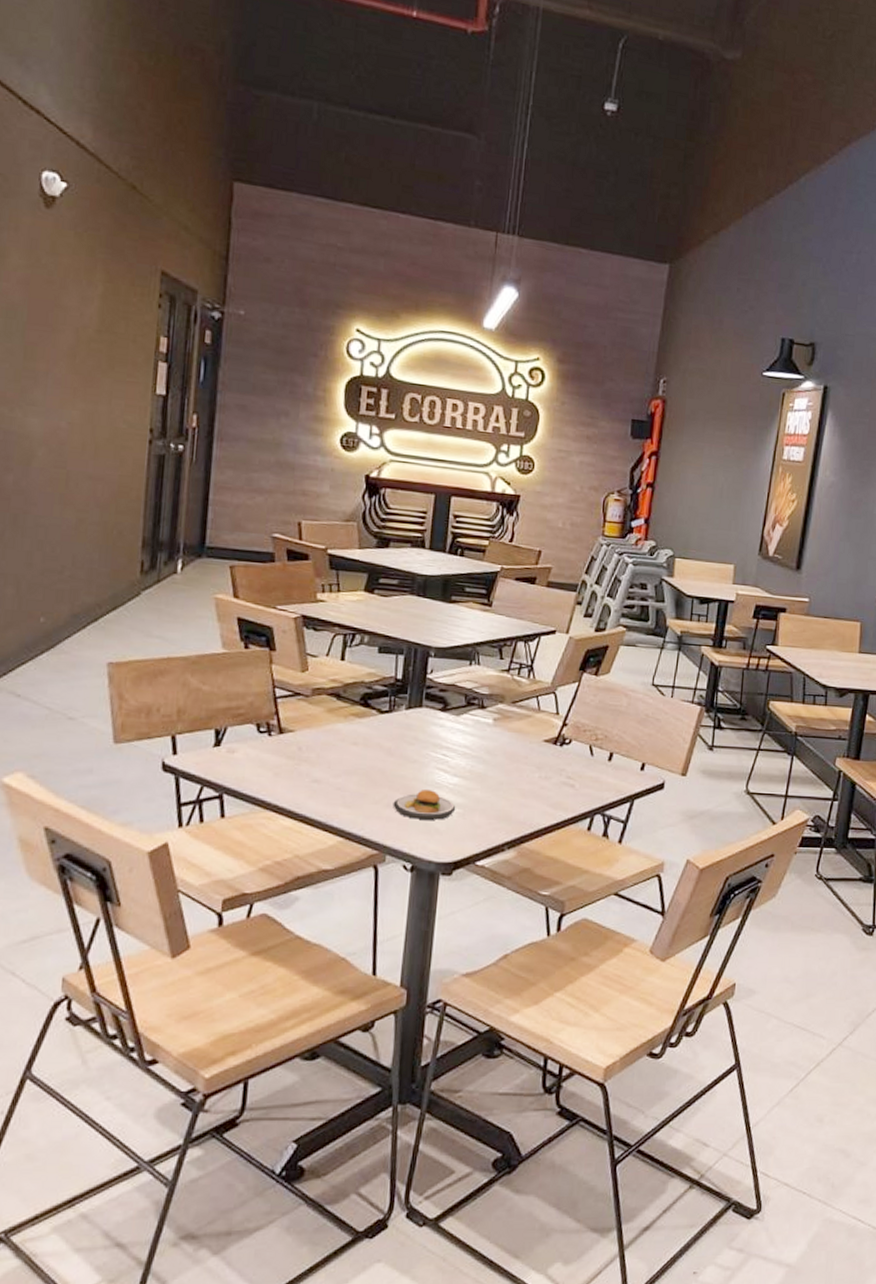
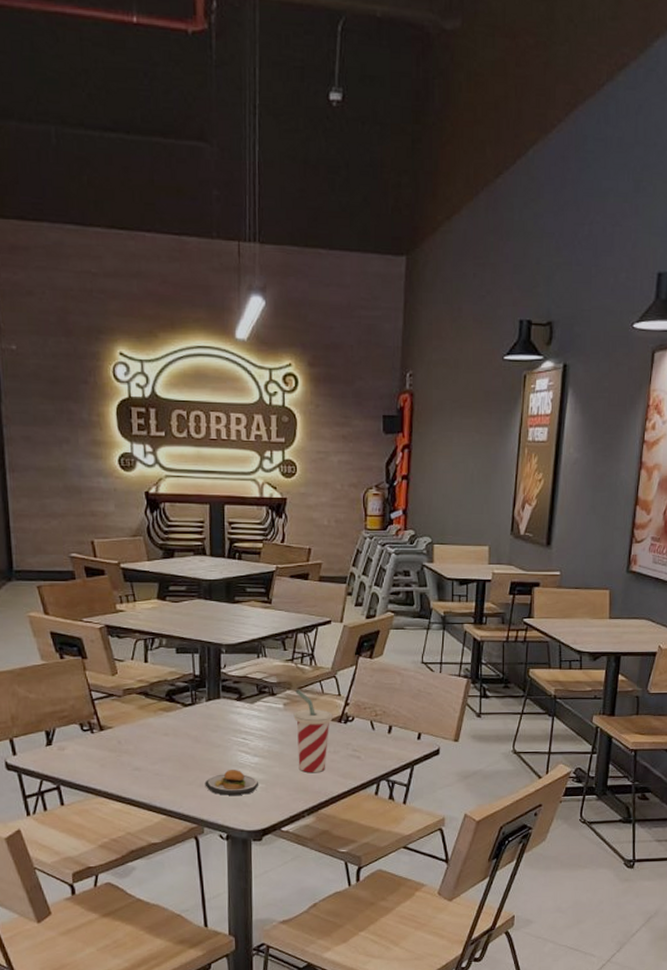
beverage cup: none [503,703,548,800] -> present [293,689,333,772]

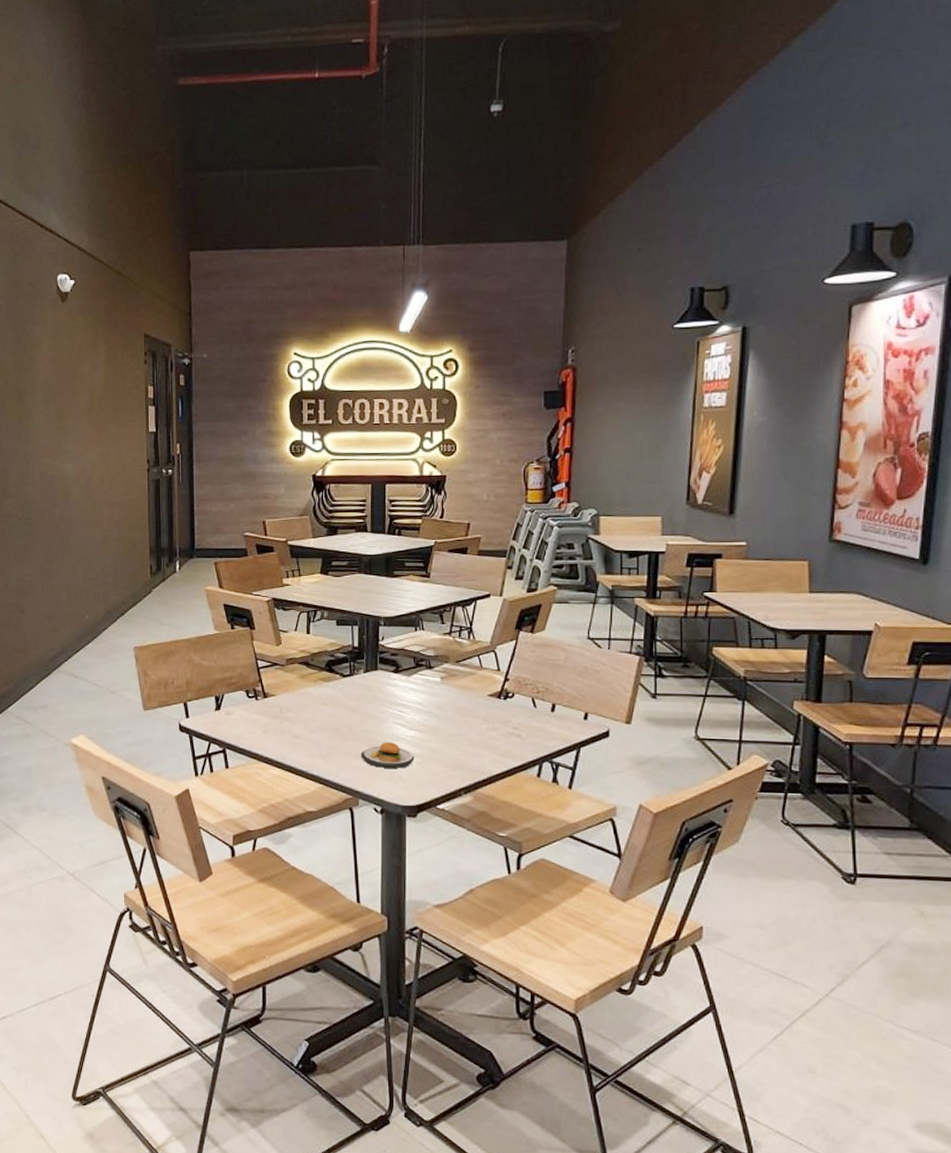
beverage cup: present [293,689,333,772] -> none [451,663,492,749]

